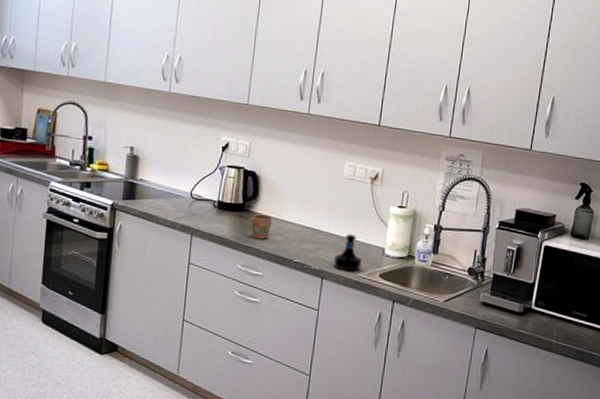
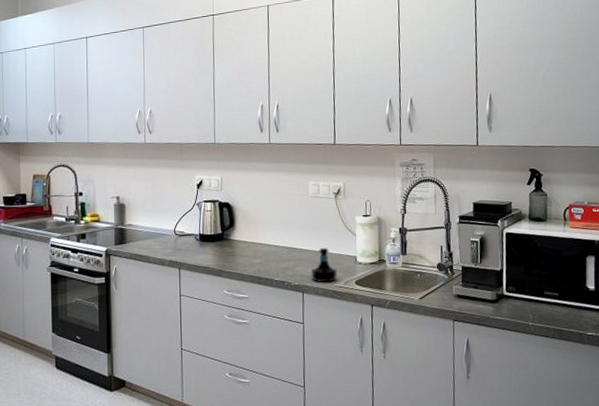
mug: present [248,214,272,239] -> none [228,240,250,264]

